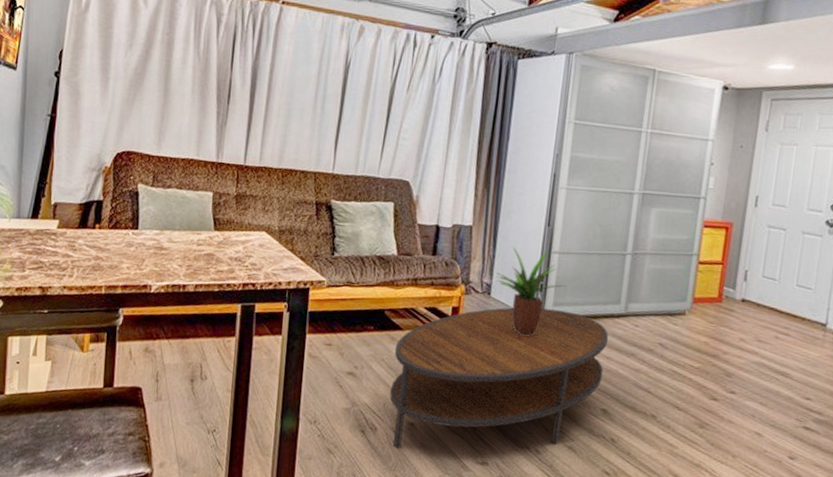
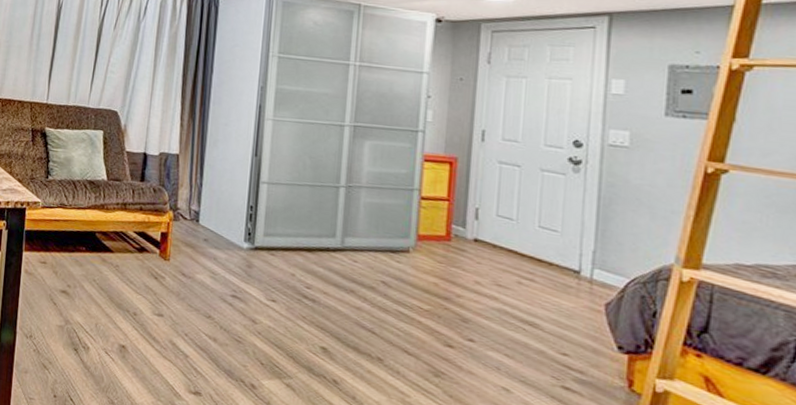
coffee table: present [390,307,609,449] -> none [101,235,325,381]
potted plant: present [496,247,566,337] -> none [204,176,276,266]

